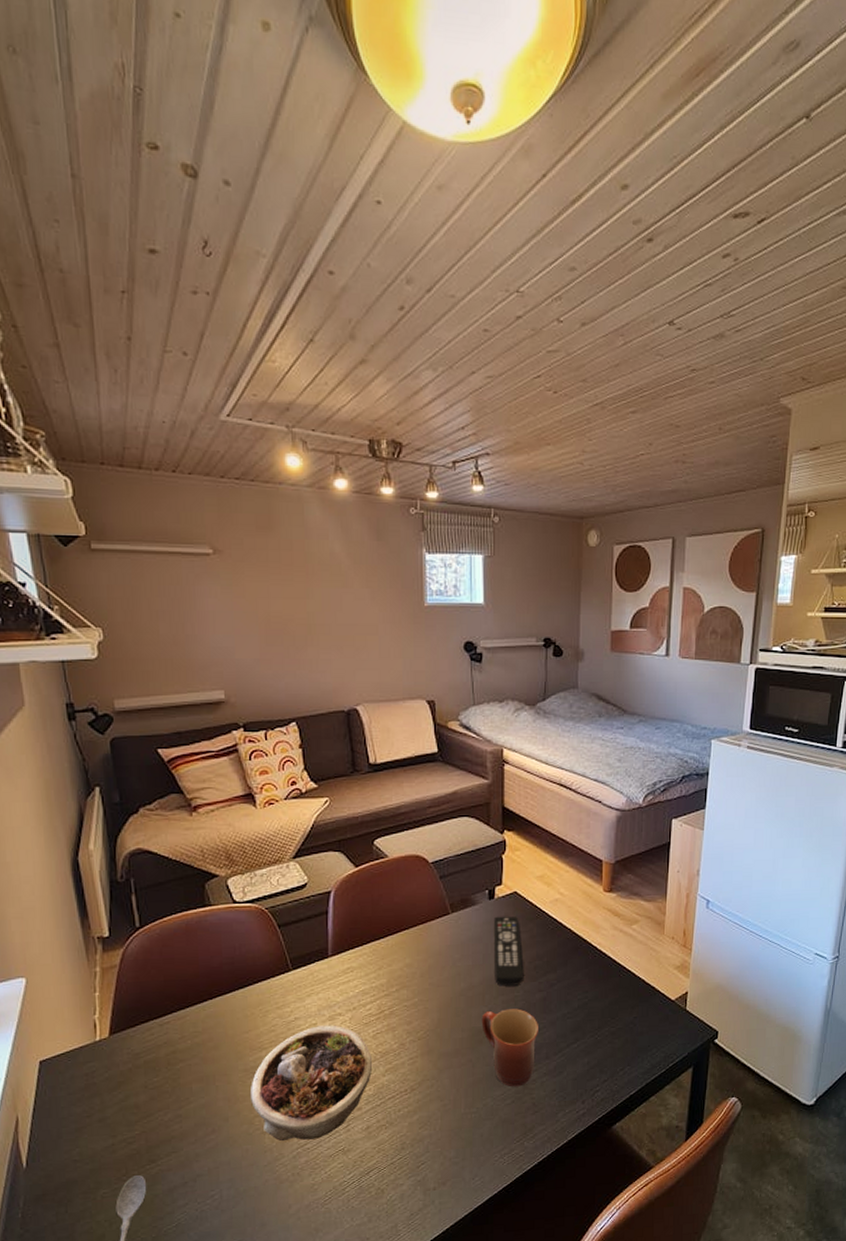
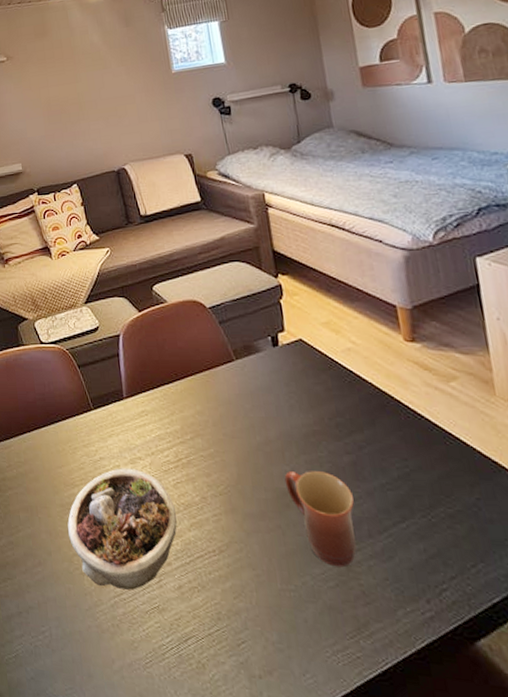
remote control: present [493,916,524,986] -> none [281,365,326,444]

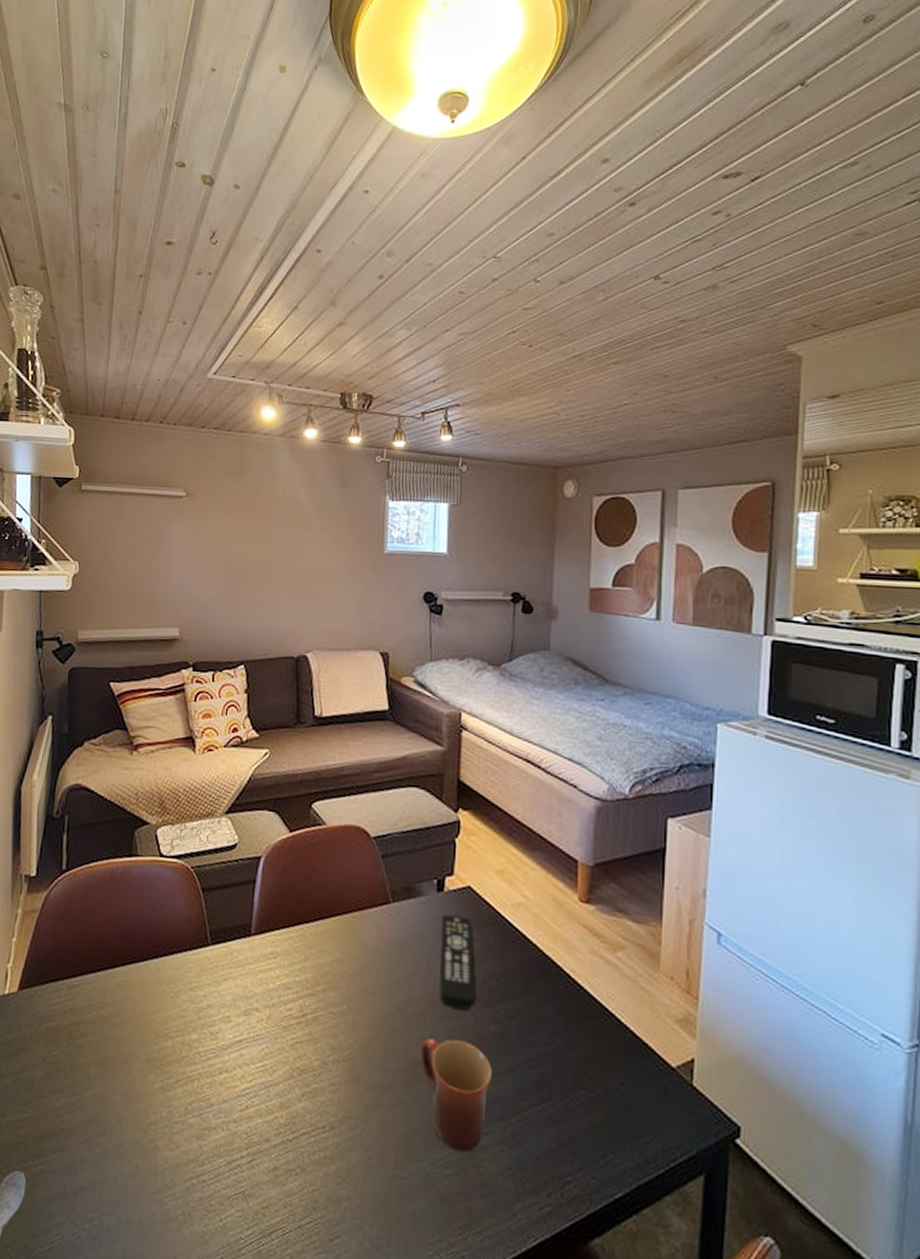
succulent planter: present [67,468,177,590] -> none [148,1019,288,1171]
remote control: none [281,365,326,444] -> present [439,914,476,1010]

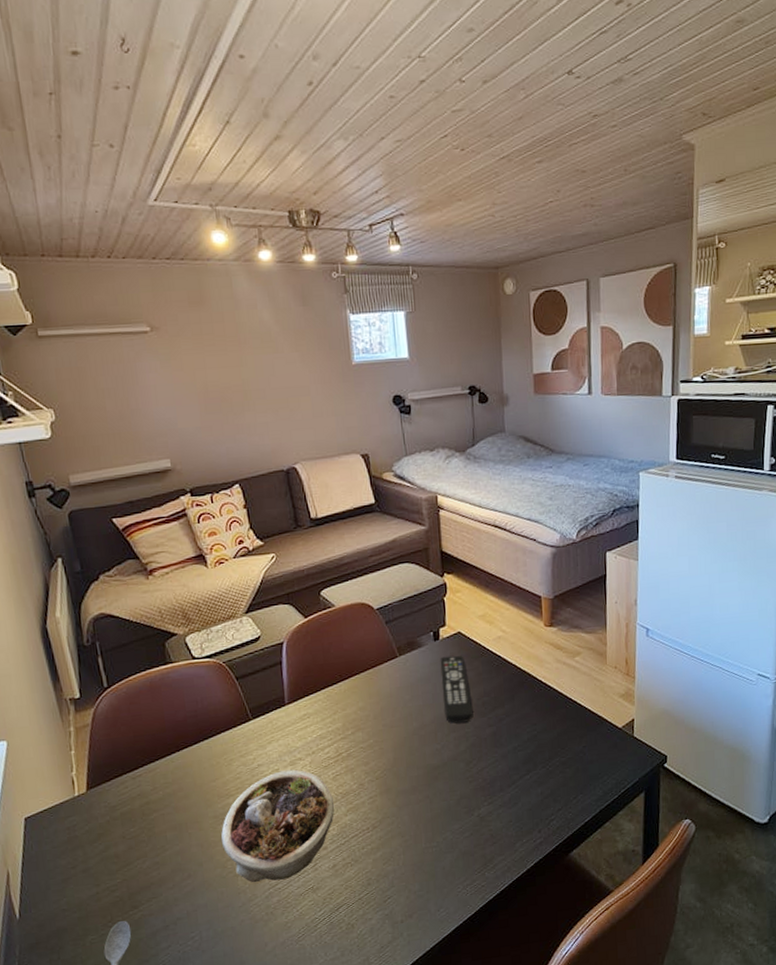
succulent planter: none [148,1019,288,1171] -> present [220,769,334,883]
mug: present [420,1037,493,1153] -> none [435,744,492,821]

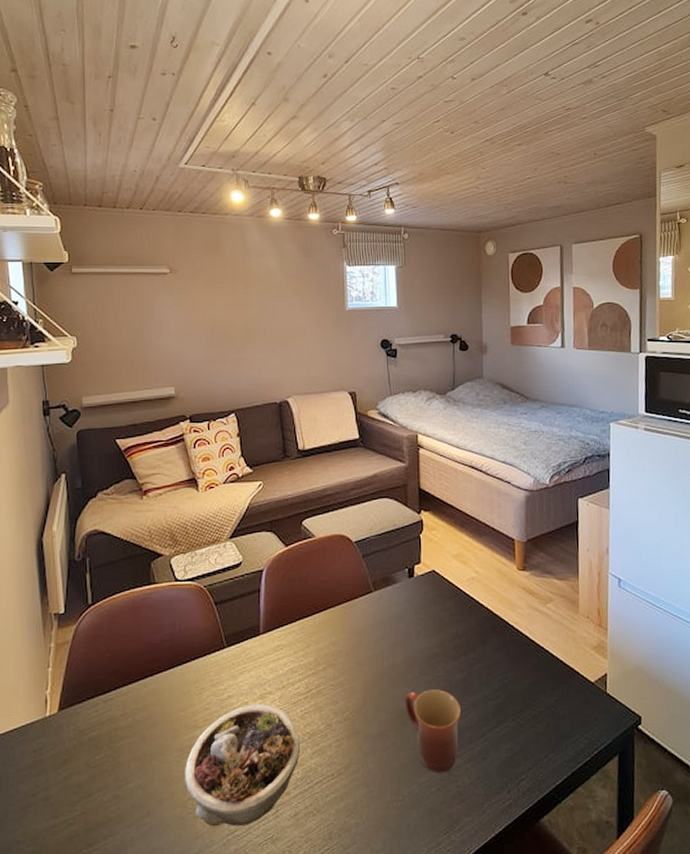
mug: none [435,744,492,821] -> present [405,689,462,774]
remote control: present [440,655,473,723] -> none [413,594,445,666]

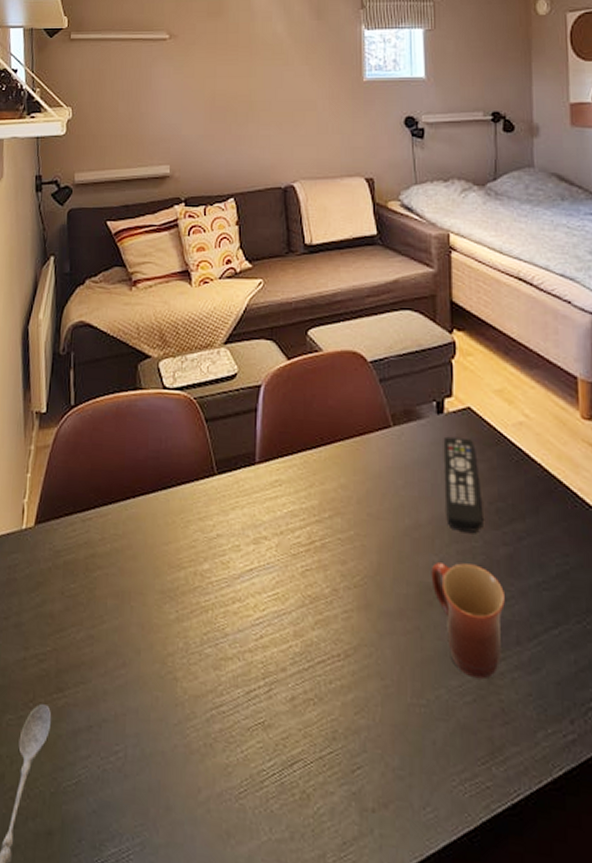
succulent planter: present [184,703,300,827] -> none [164,548,299,701]
remote control: none [413,594,445,666] -> present [443,436,483,533]

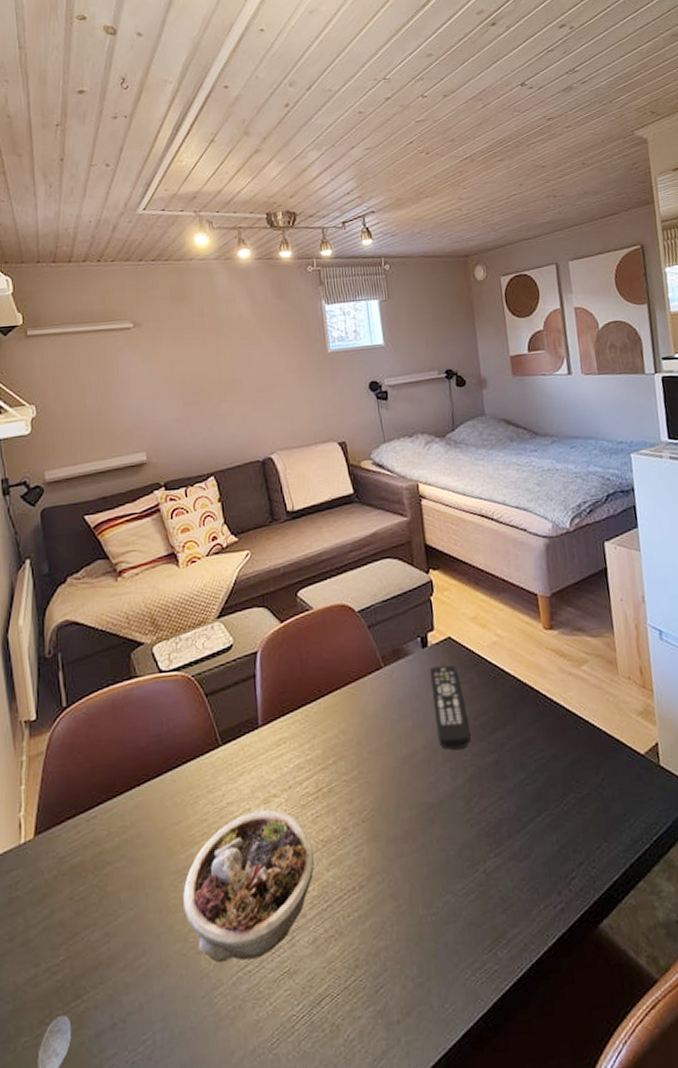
succulent planter: none [164,548,299,701] -> present [182,809,314,964]
mug: present [431,561,506,680] -> none [429,776,497,878]

